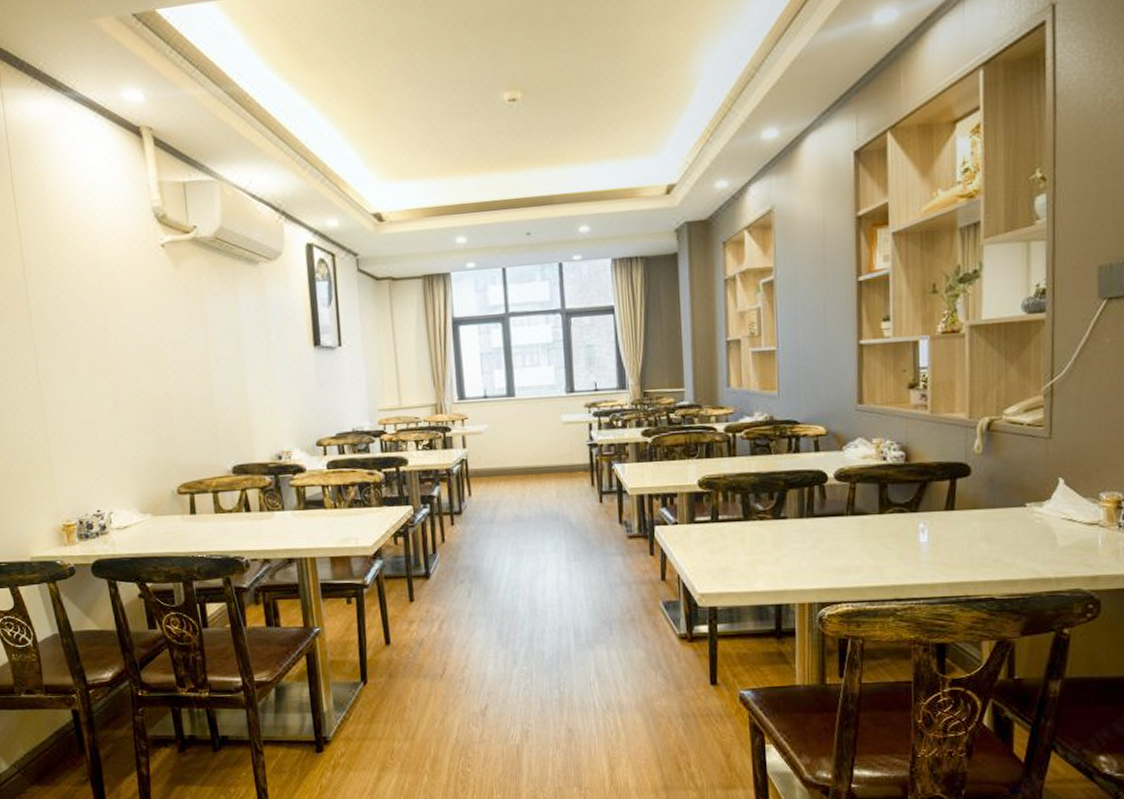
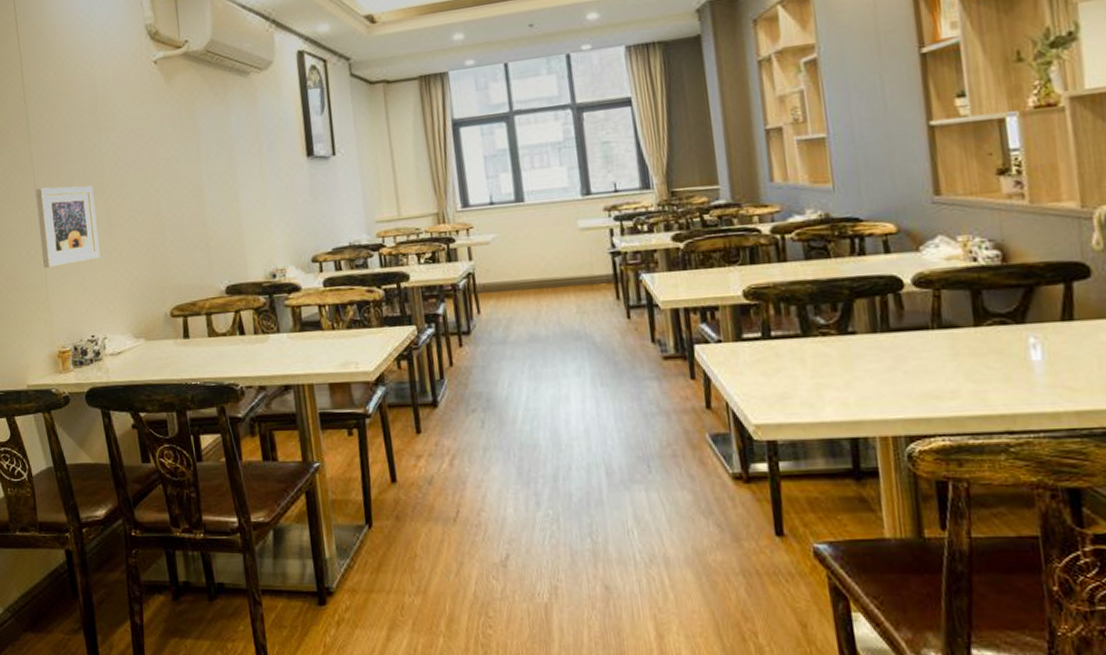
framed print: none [37,365,106,444] -> present [35,185,100,268]

